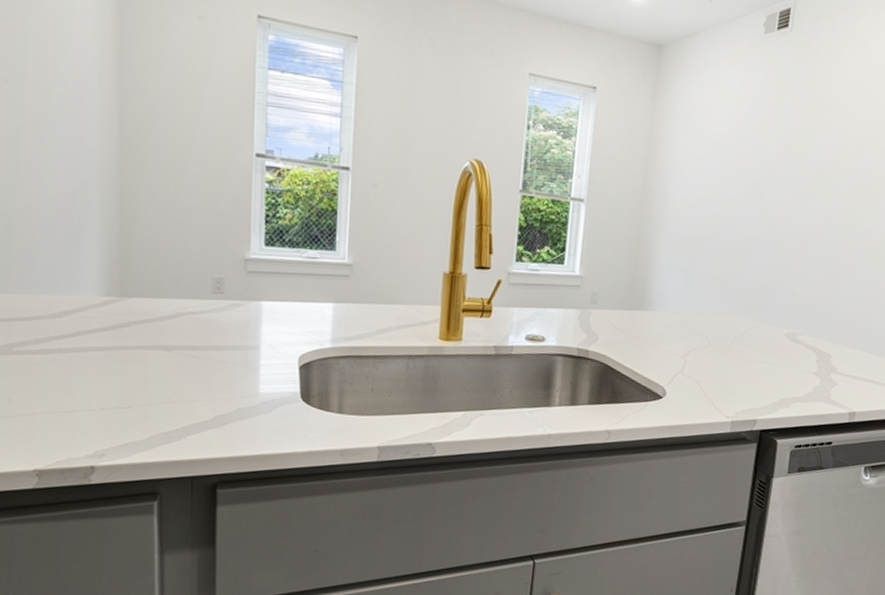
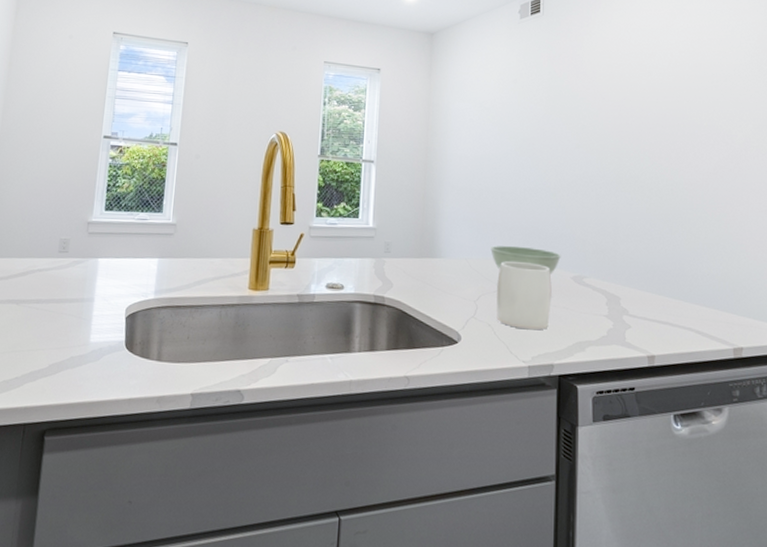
mug: none [704,316,765,387] -> present [496,261,552,330]
bowl: none [705,299,777,331] -> present [491,245,561,275]

